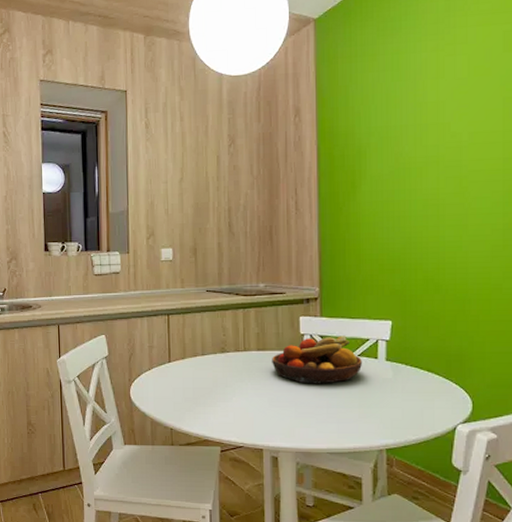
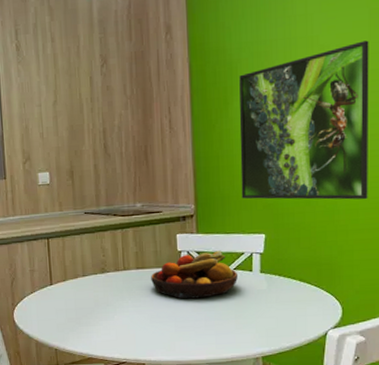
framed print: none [367,129,503,290] -> present [239,40,369,200]

